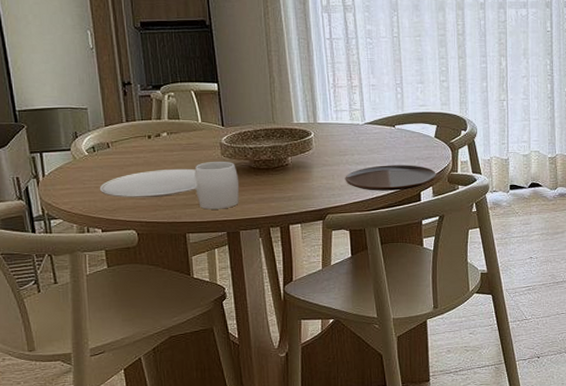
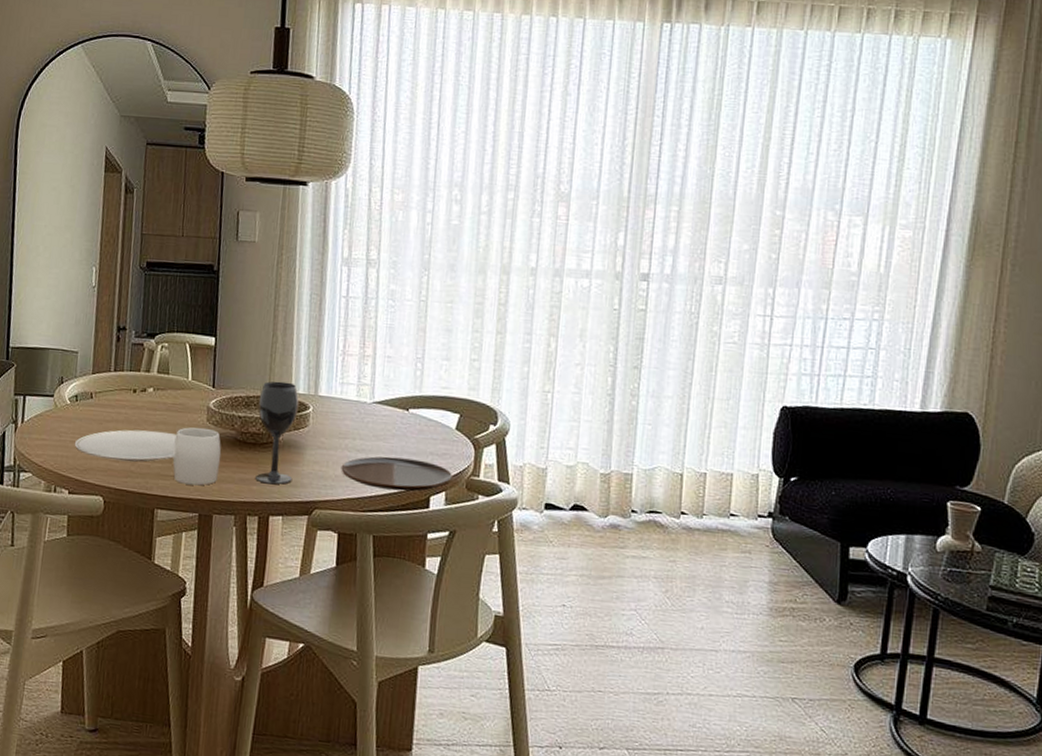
wine glass: none [265,115,305,200] -> present [255,381,299,485]

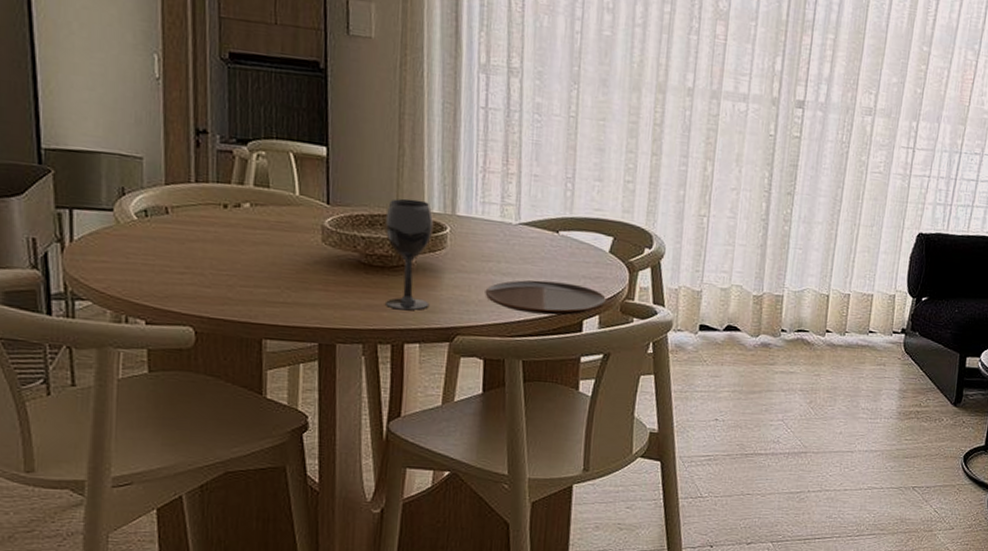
plate: present [74,429,177,462] -> none [148,250,285,288]
mug: present [172,427,222,486] -> none [281,248,343,313]

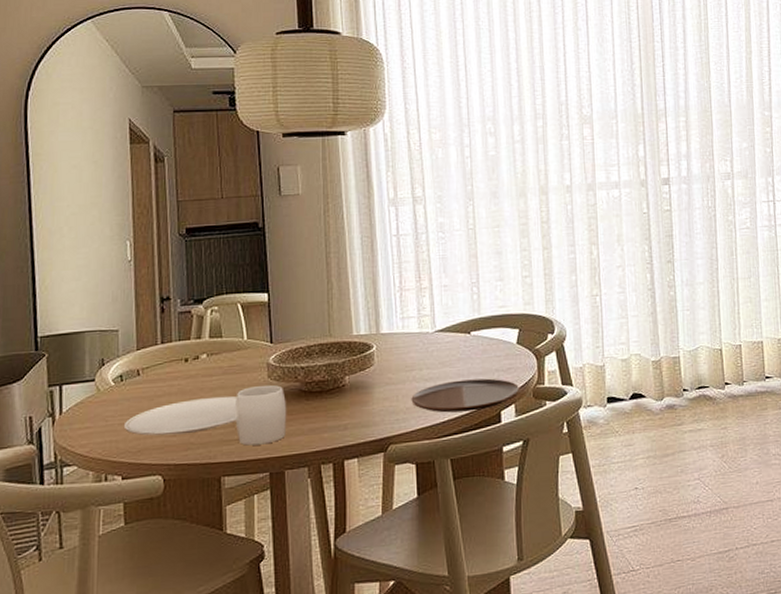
plate: none [148,250,285,288] -> present [123,396,237,436]
mug: none [281,248,343,313] -> present [235,384,287,446]
wine glass: present [384,198,434,311] -> none [320,325,364,429]

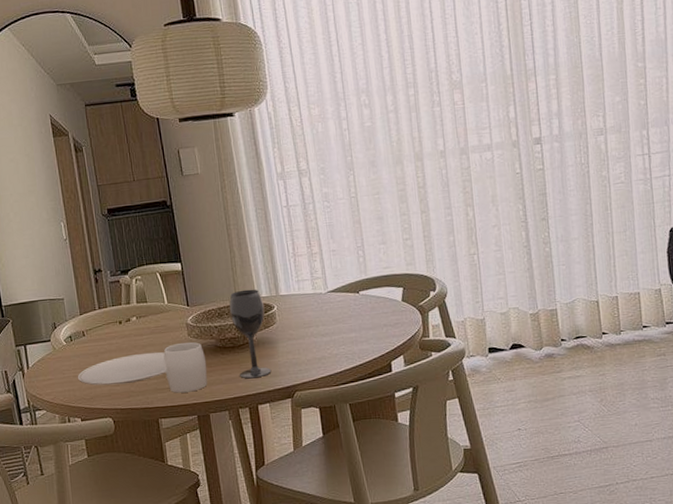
wine glass: none [320,325,364,429] -> present [229,289,272,379]
plate: present [411,378,519,413] -> none [311,332,407,364]

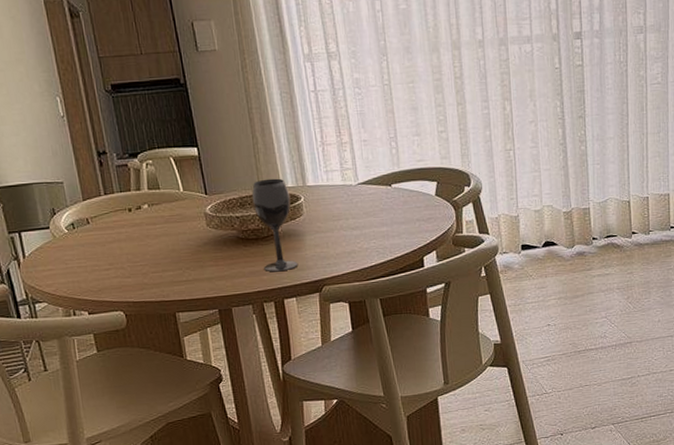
plate: present [77,352,166,386] -> none [82,242,183,277]
mug: present [163,342,208,393] -> none [179,232,229,286]

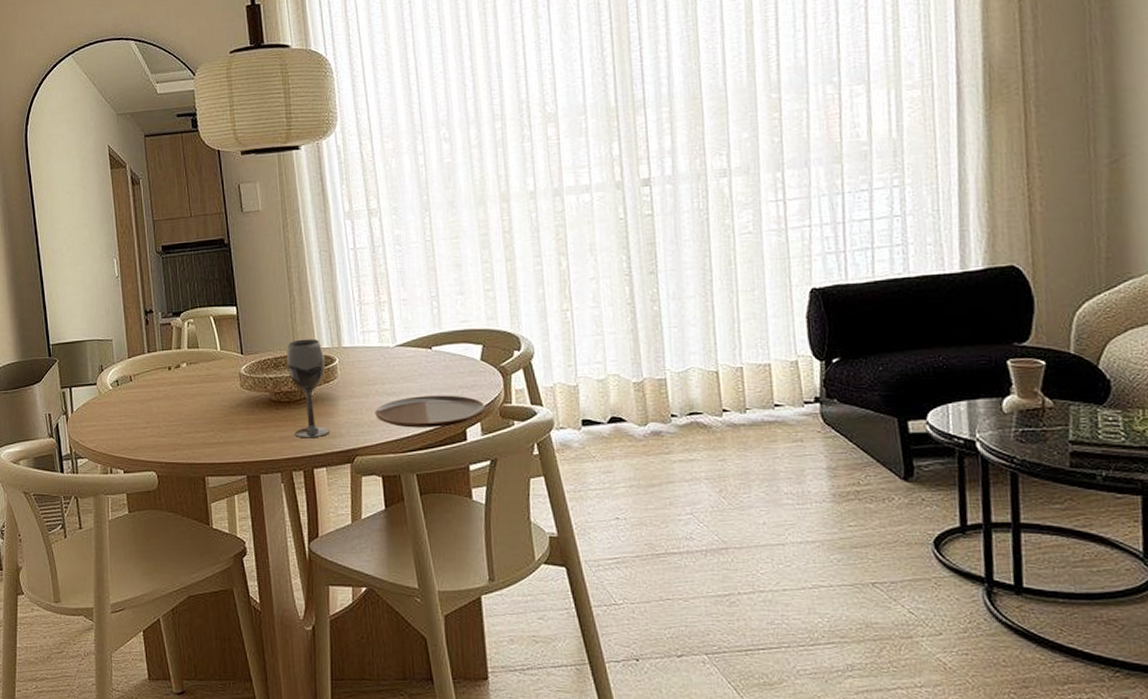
plate: none [340,227,439,258] -> present [375,395,485,428]

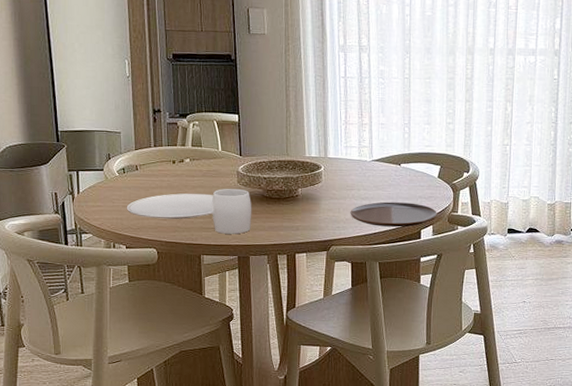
plate: none [122,402,216,436] -> present [126,193,213,220]
mug: none [213,393,260,449] -> present [212,188,252,234]
wine glass: present [286,339,330,439] -> none [279,148,313,229]

